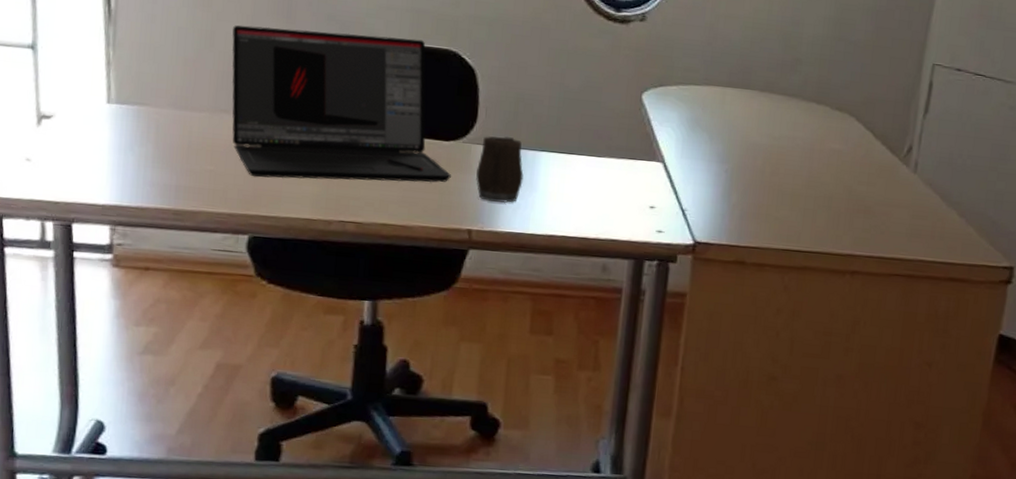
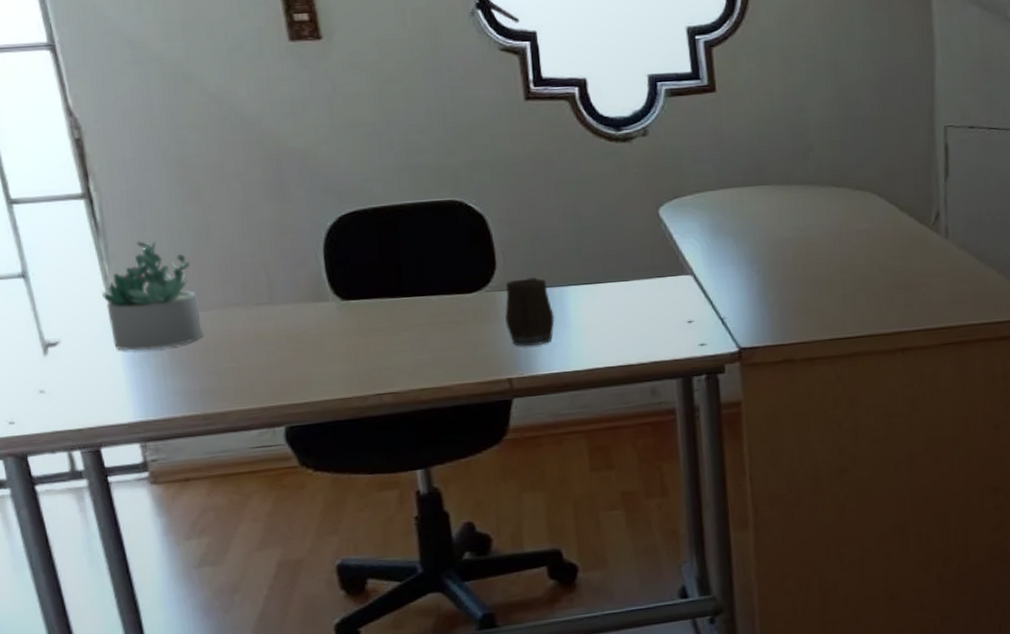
succulent plant: none [102,34,191,141] -> present [102,241,204,351]
laptop: present [231,25,451,183] -> none [227,195,480,366]

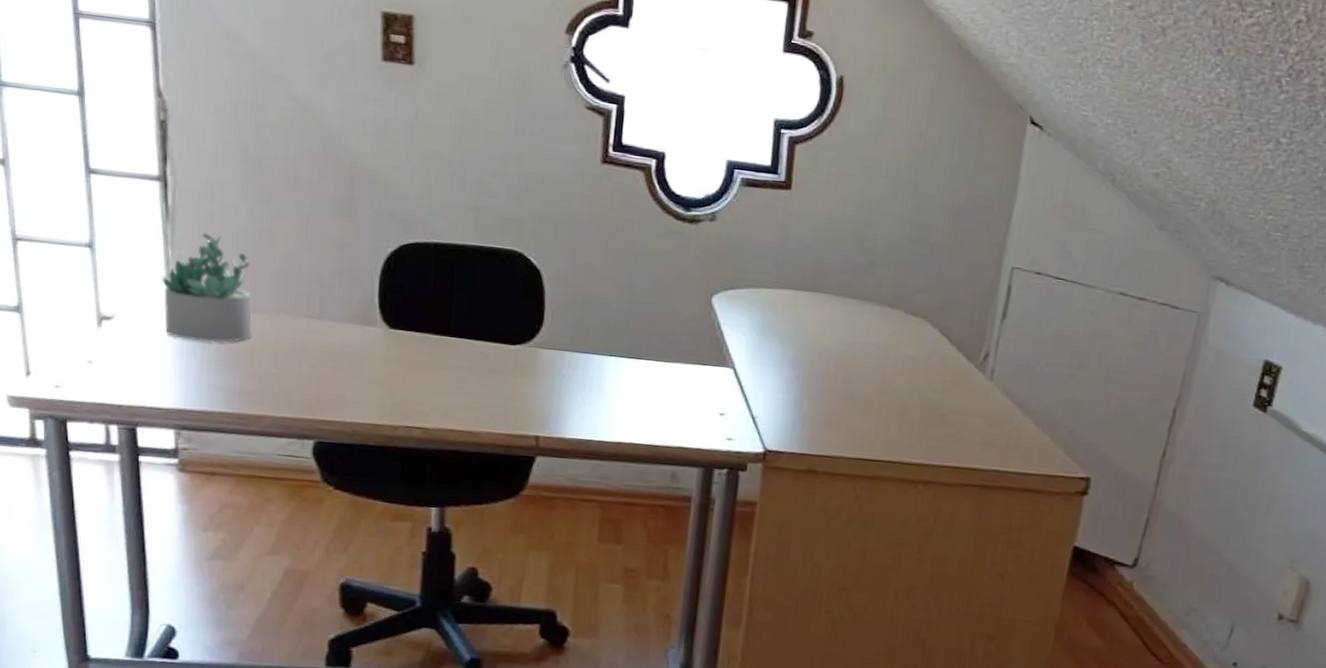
mug: present [505,277,555,346] -> none [543,340,591,410]

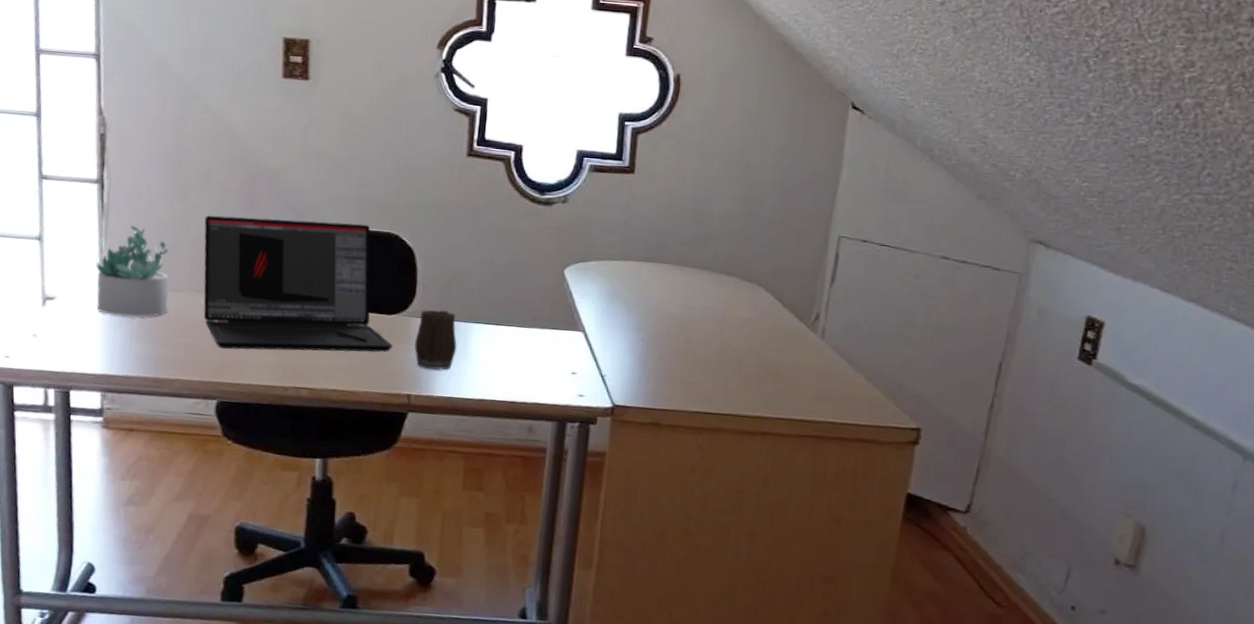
laptop: none [292,223,517,388] -> present [203,215,392,353]
mug: none [543,340,591,410] -> present [414,310,457,371]

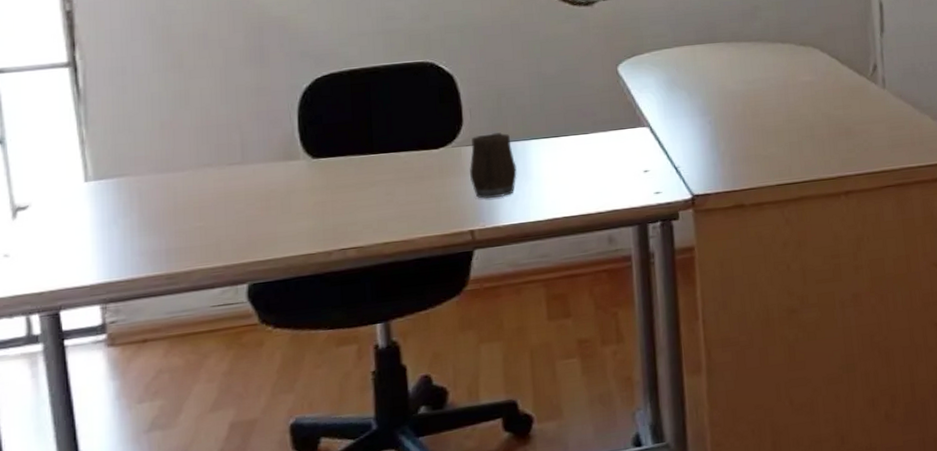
succulent plant: present [96,225,169,318] -> none [77,106,175,213]
laptop: present [203,215,392,353] -> none [207,58,445,224]

